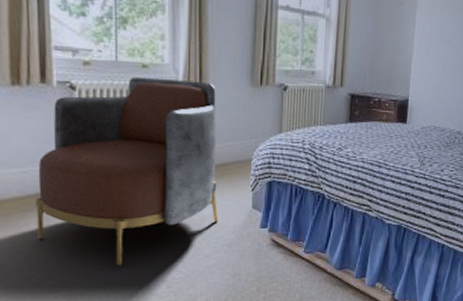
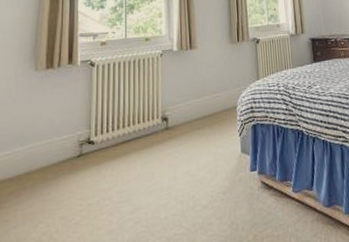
armchair: present [36,77,219,267] -> none [57,45,214,227]

